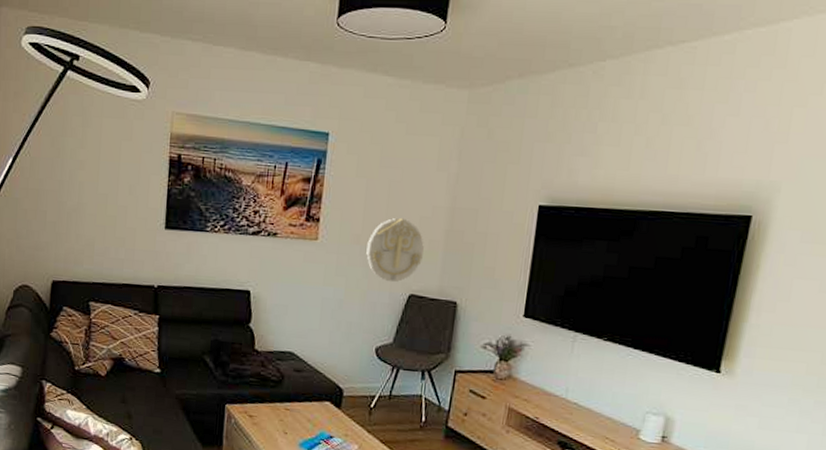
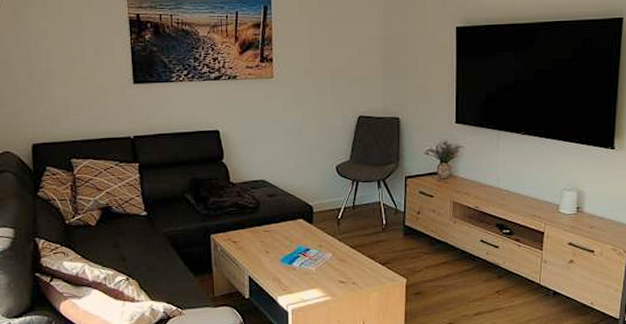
wall decoration: present [366,217,424,283] -> none [317,50,366,108]

